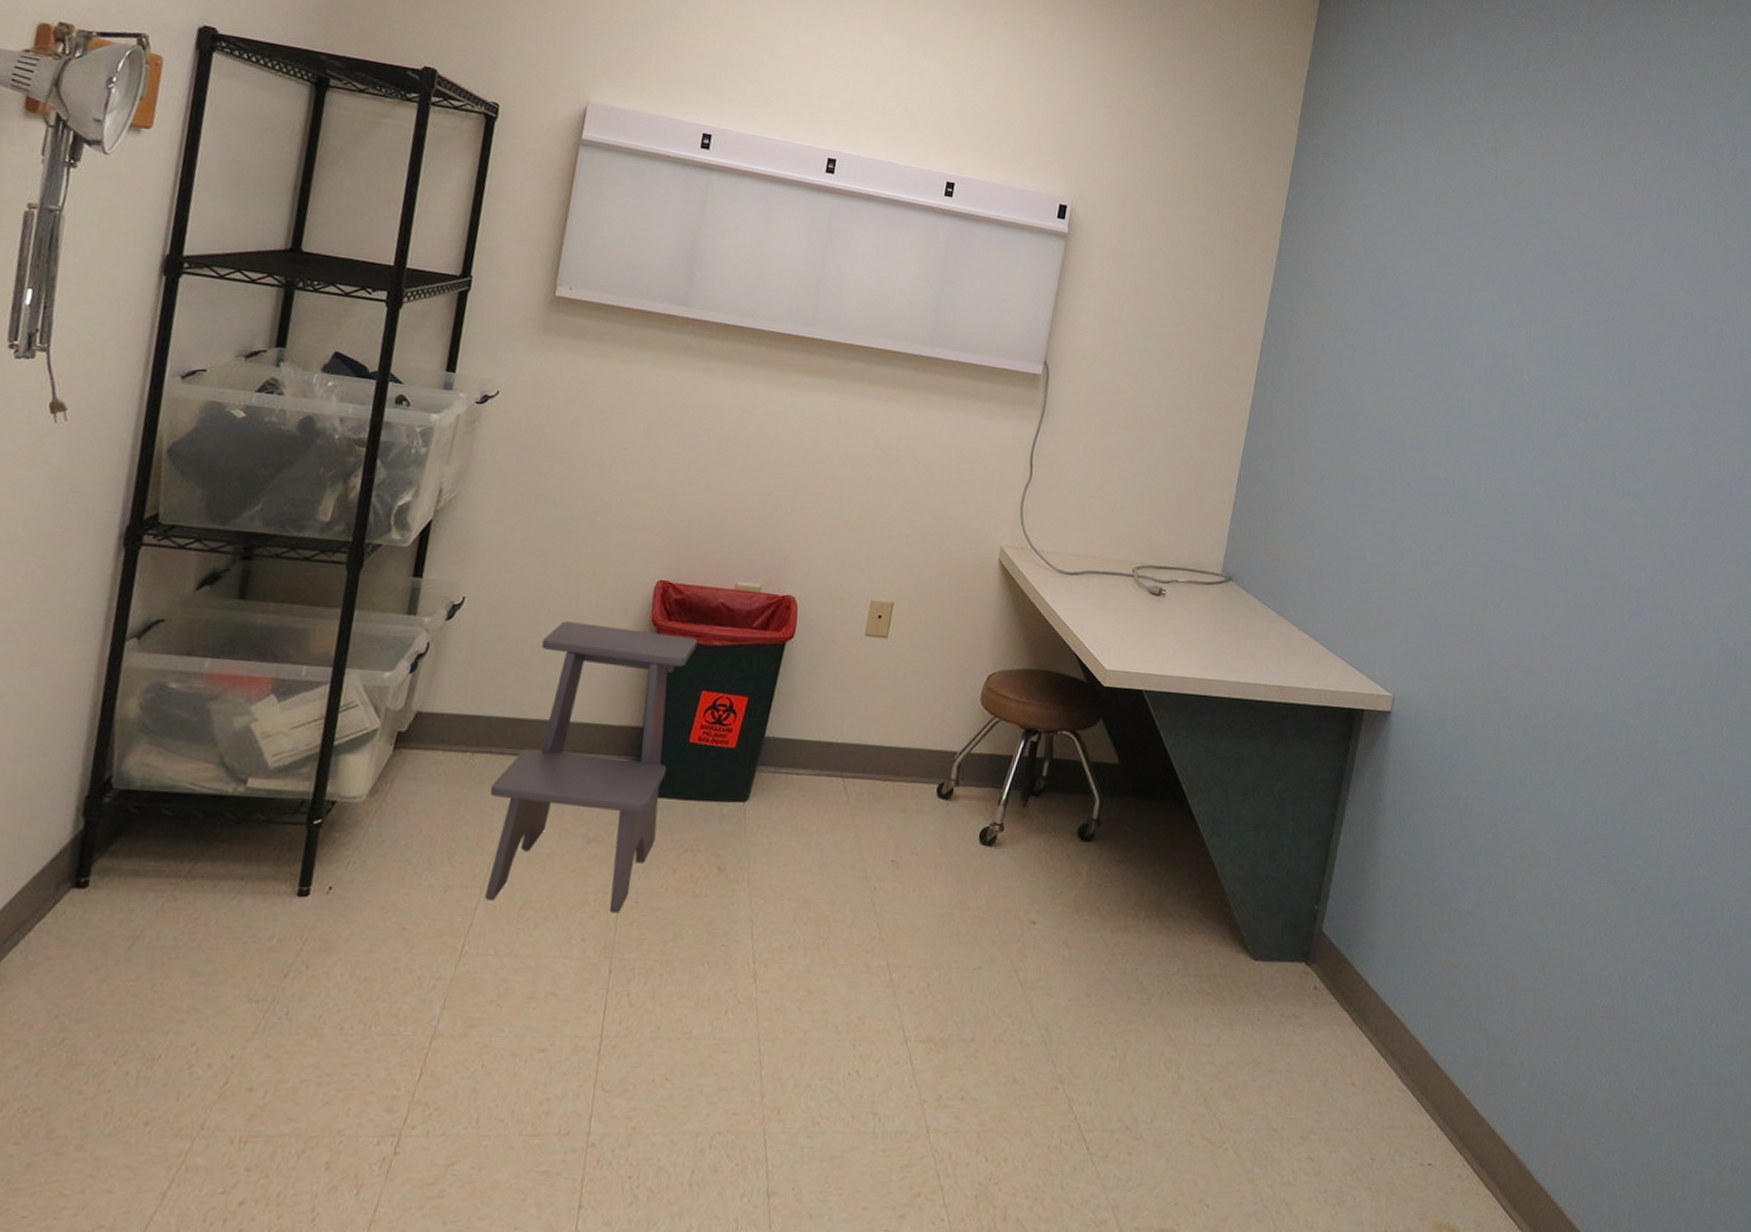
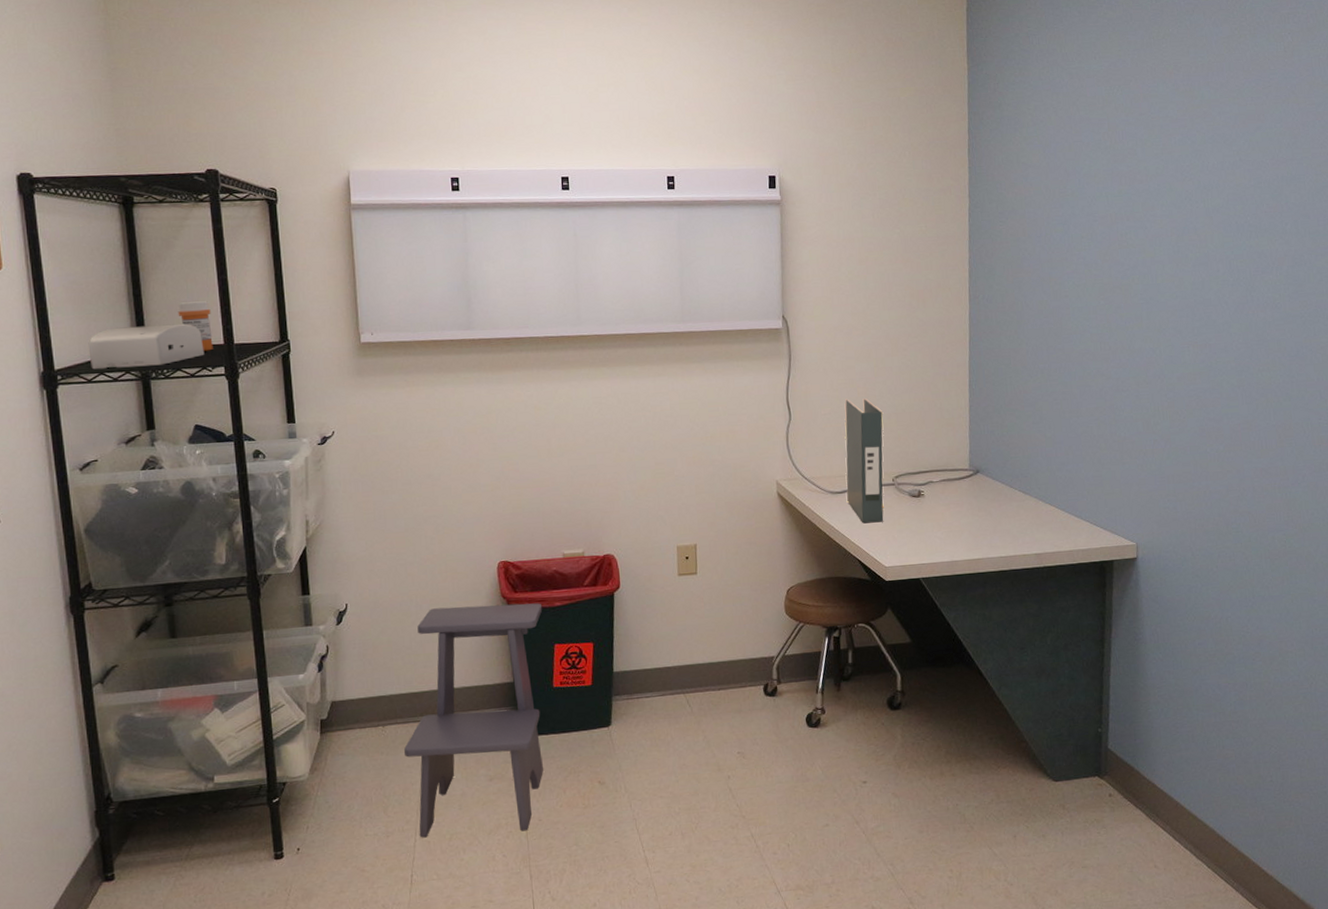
tissue dispenser: none [227,221,370,276] -> present [88,323,205,370]
medicine bottle: none [347,208,388,271] -> present [178,301,213,351]
binder: none [1077,469,1136,617] -> present [845,399,884,524]

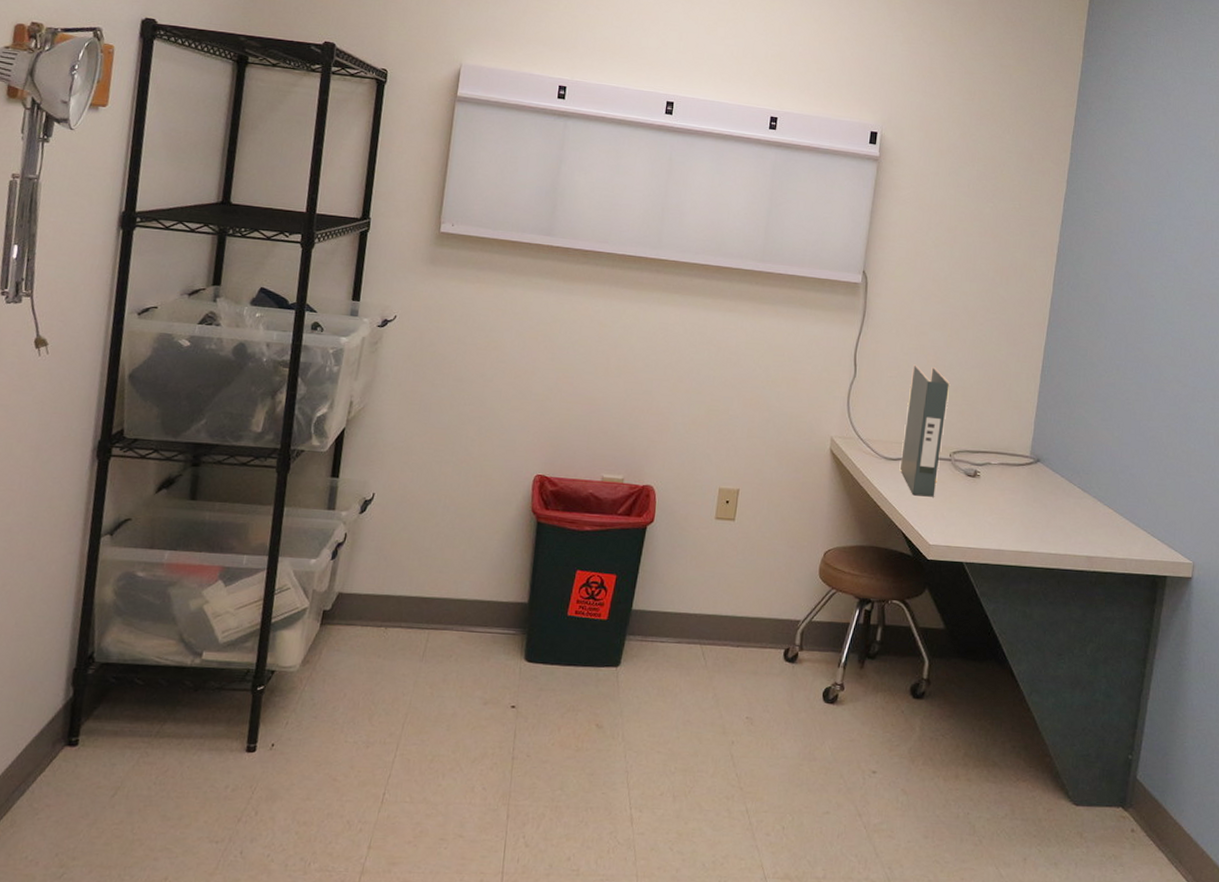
tissue dispenser: present [88,323,205,370] -> none [171,179,286,224]
medicine bottle: present [178,301,213,351] -> none [267,165,300,217]
step stool: present [404,603,543,838] -> none [400,512,572,765]

